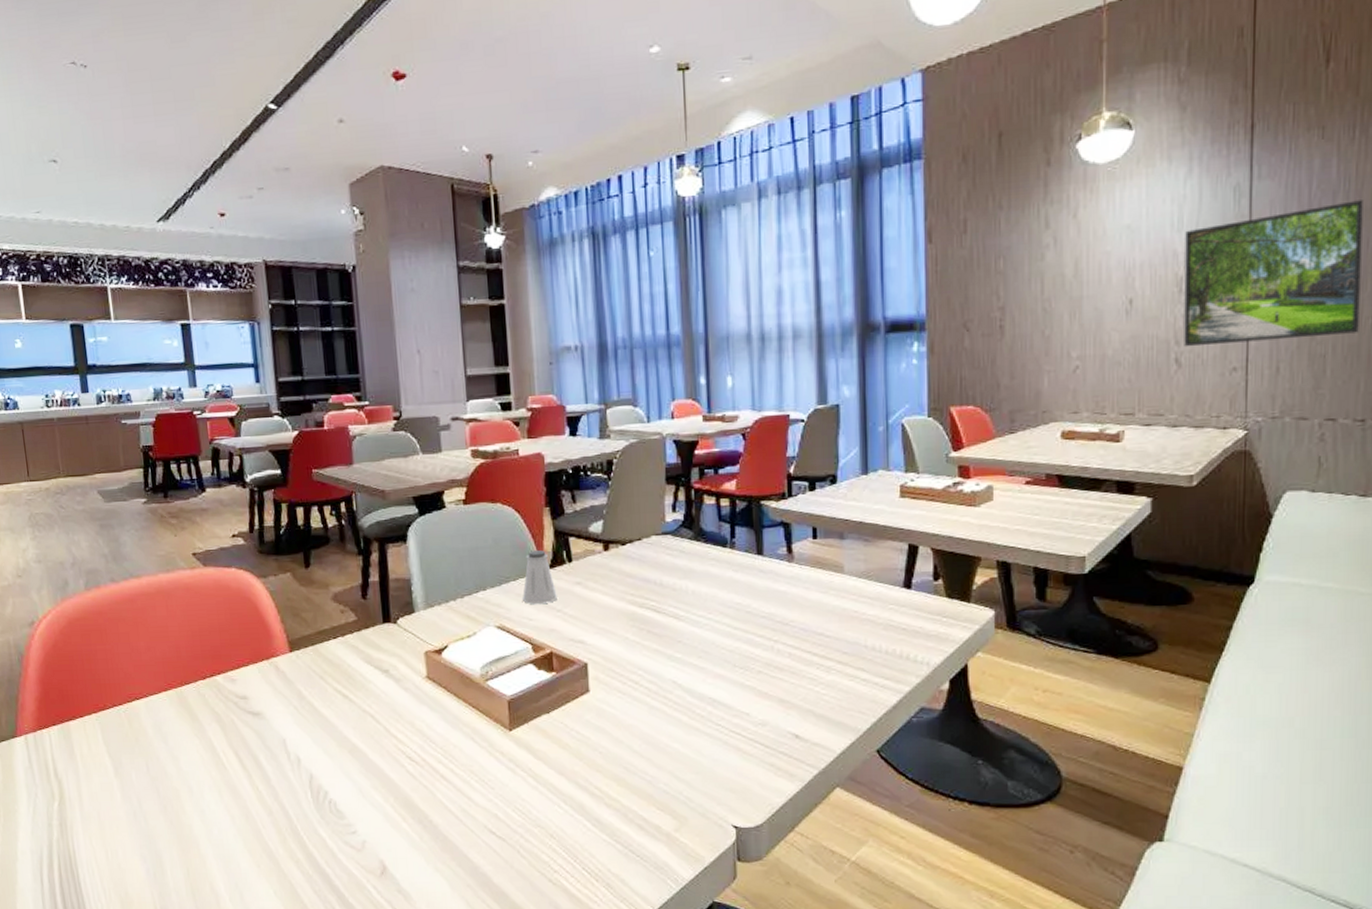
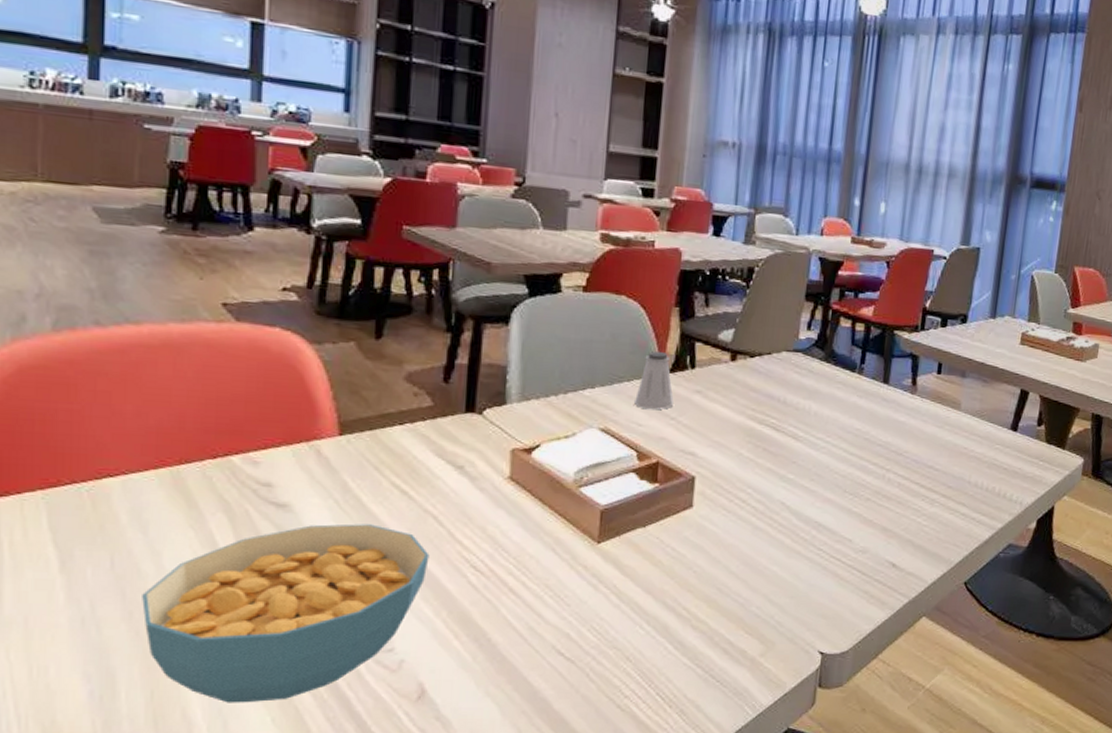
cereal bowl: none [170,725,373,879] -> present [142,524,430,703]

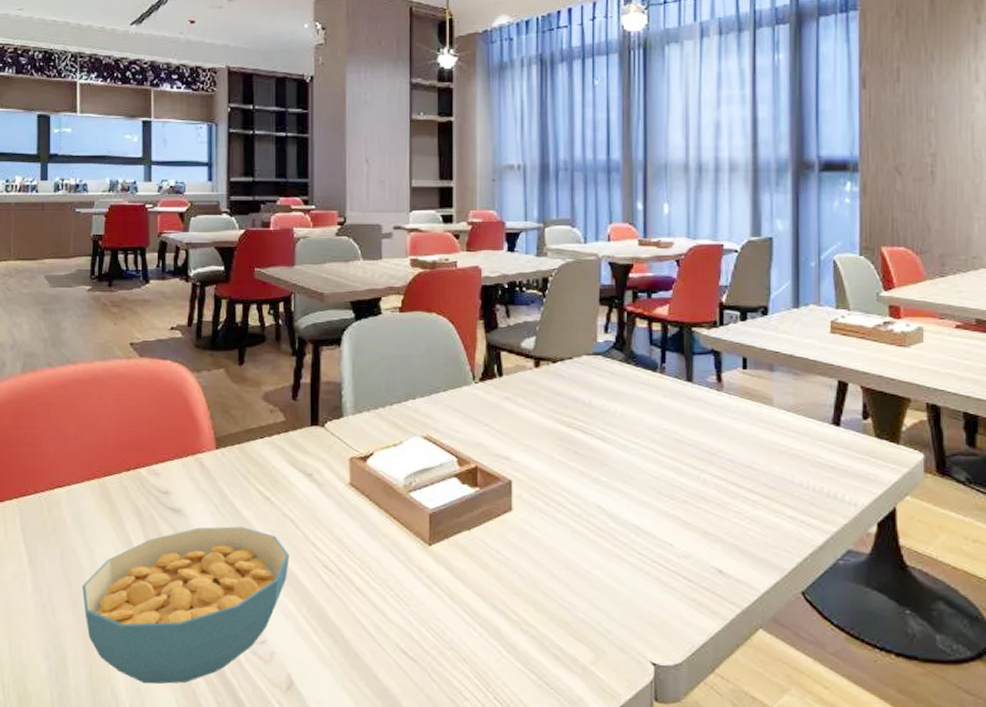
saltshaker: present [635,351,674,409] -> none [451,363,486,416]

